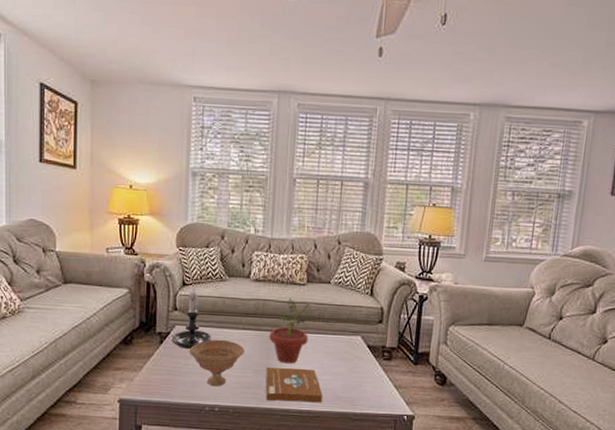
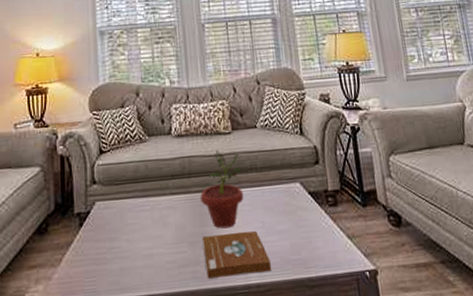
candle holder: present [171,289,212,349] -> none [92,156,138,229]
bowl: present [189,339,245,387] -> none [113,210,176,271]

